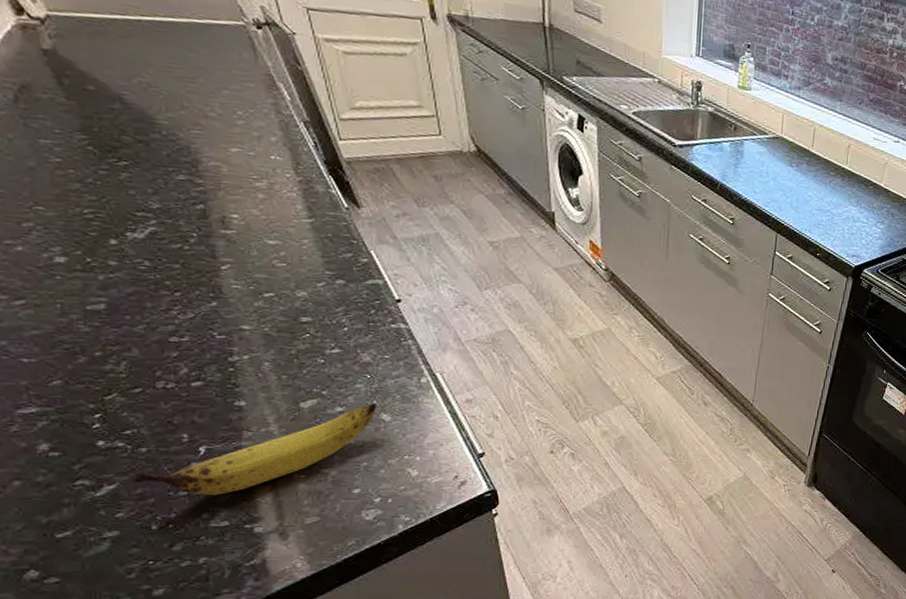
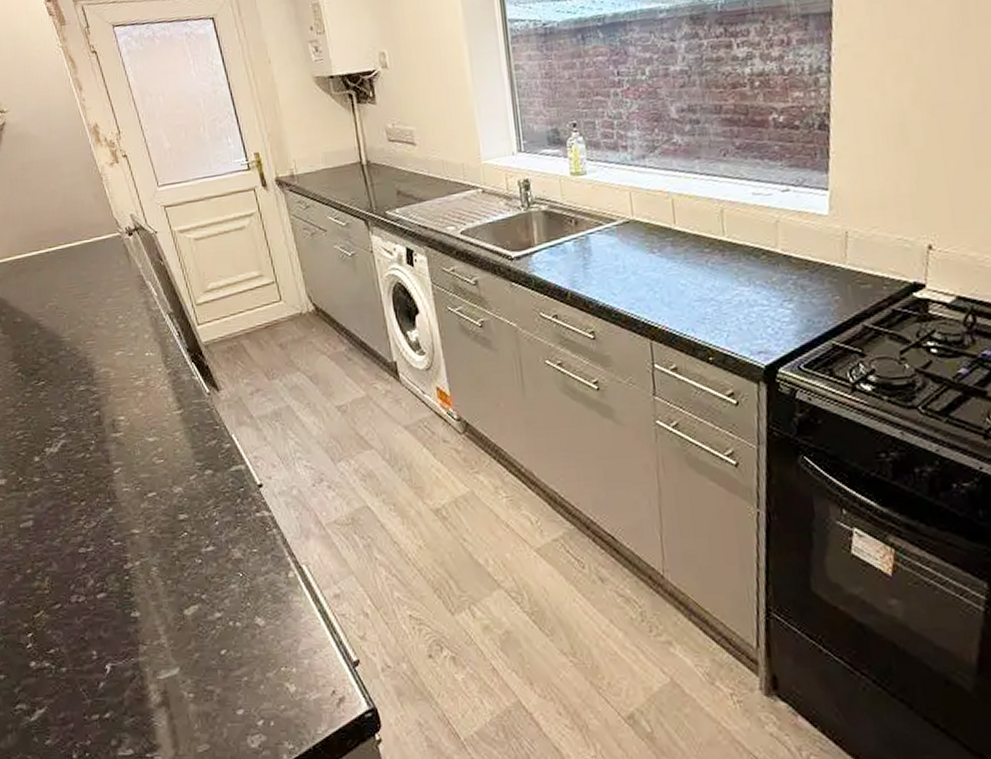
banana: present [132,403,378,495] -> none [56,606,252,719]

